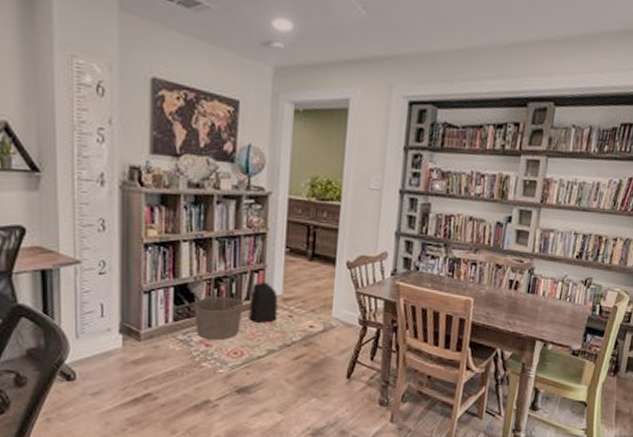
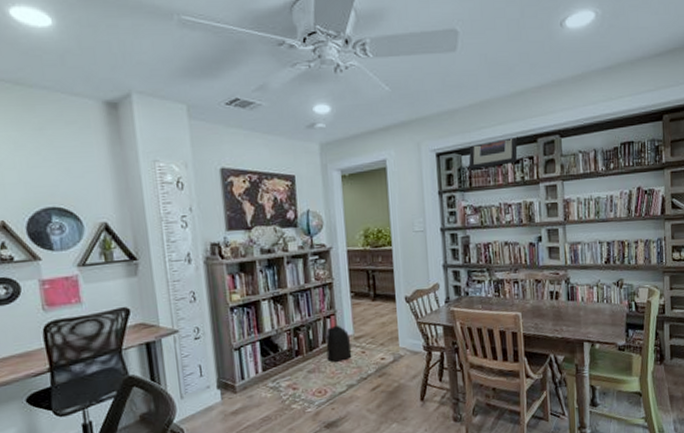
basket: present [193,296,245,341] -> none [278,343,322,384]
picture frame: none [443,96,507,128] -> present [468,136,518,170]

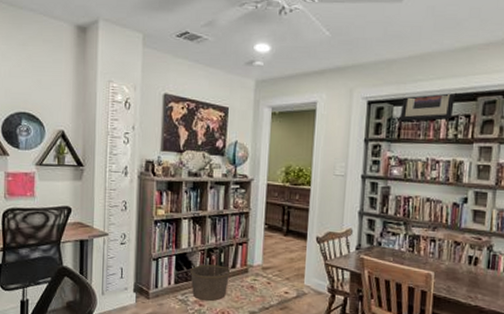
basket: none [278,343,322,384] -> present [190,264,231,302]
backpack: present [325,325,352,363] -> none [234,253,259,289]

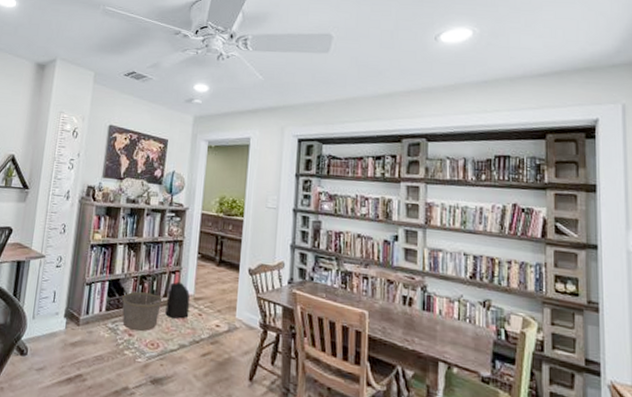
backpack: none [234,253,259,289] -> present [165,281,191,320]
picture frame: present [399,92,457,122] -> none [328,134,382,160]

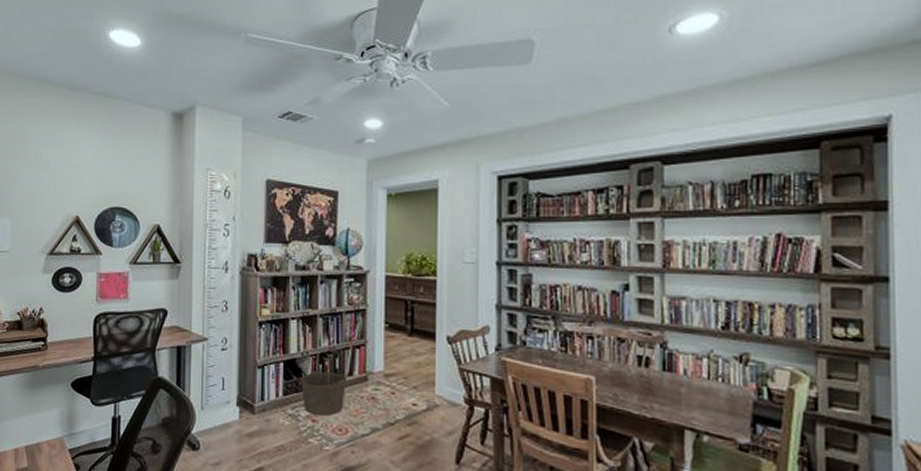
backpack: present [165,281,191,320] -> none [352,357,380,401]

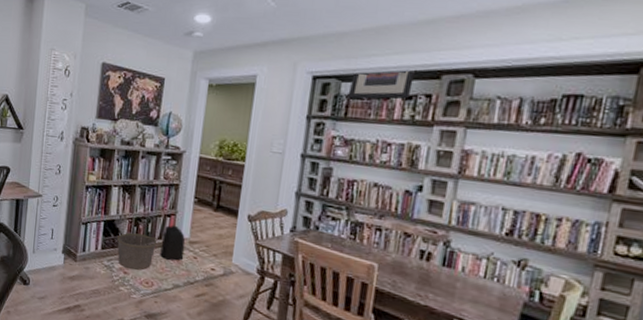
backpack: none [352,357,380,401] -> present [160,225,186,261]
picture frame: none [537,160,604,198] -> present [347,69,417,100]

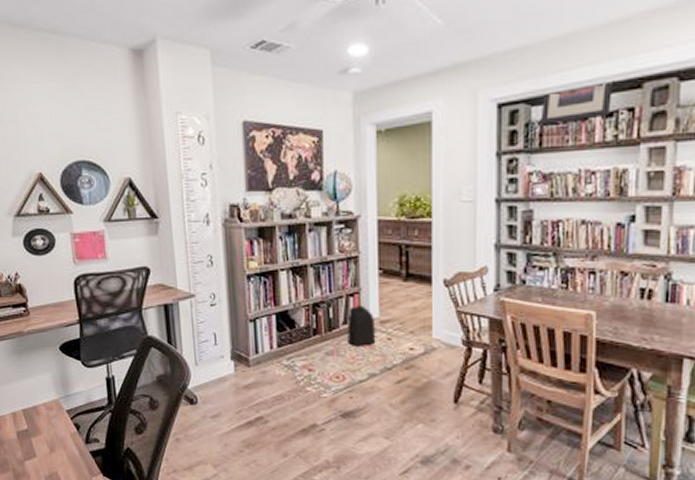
basket: present [117,232,157,271] -> none [295,322,343,365]

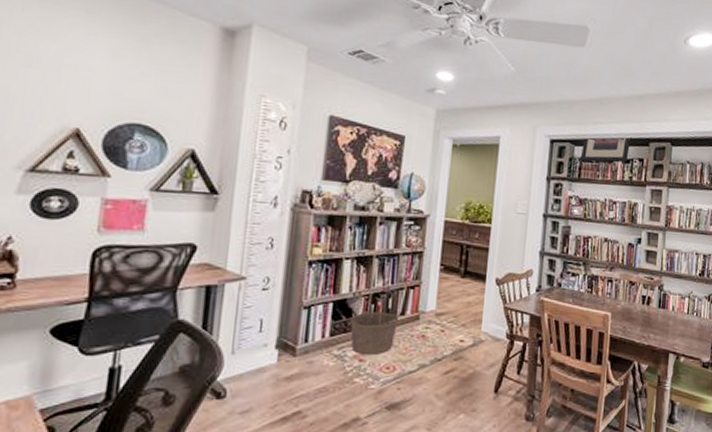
basket: none [295,322,343,365] -> present [350,312,399,356]
backpack: present [347,305,376,348] -> none [403,297,432,339]

